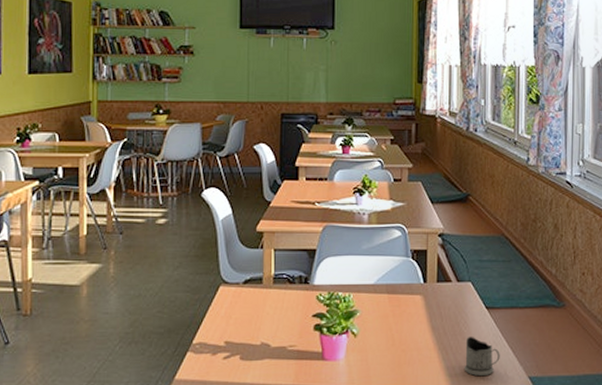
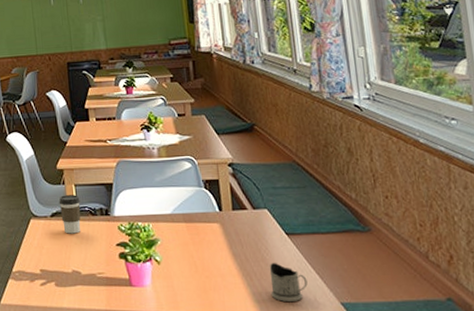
coffee cup: none [254,260,278,303] -> present [58,195,81,234]

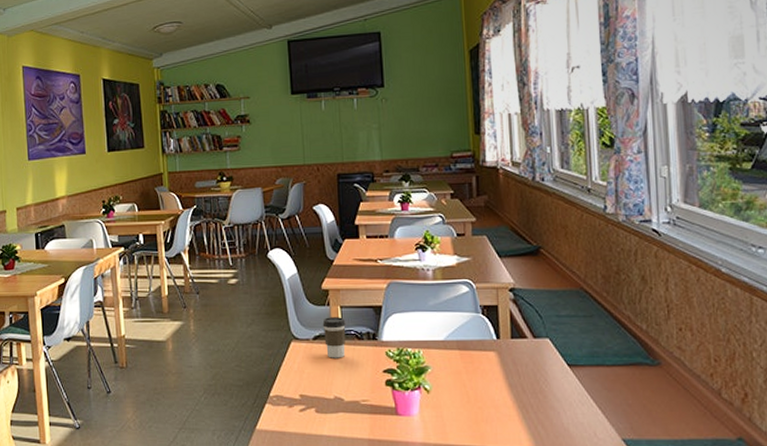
tea glass holder: present [269,262,308,302] -> none [547,394,588,436]

